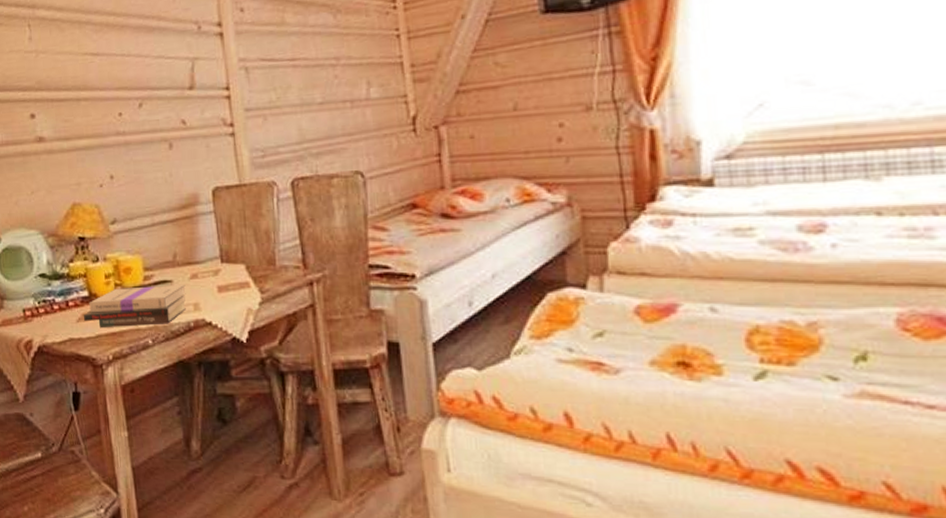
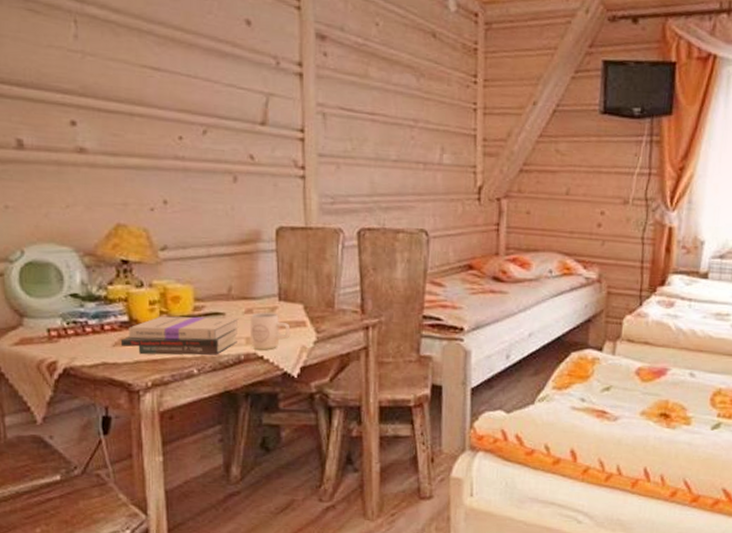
mug: none [195,275,236,316] -> present [249,312,291,350]

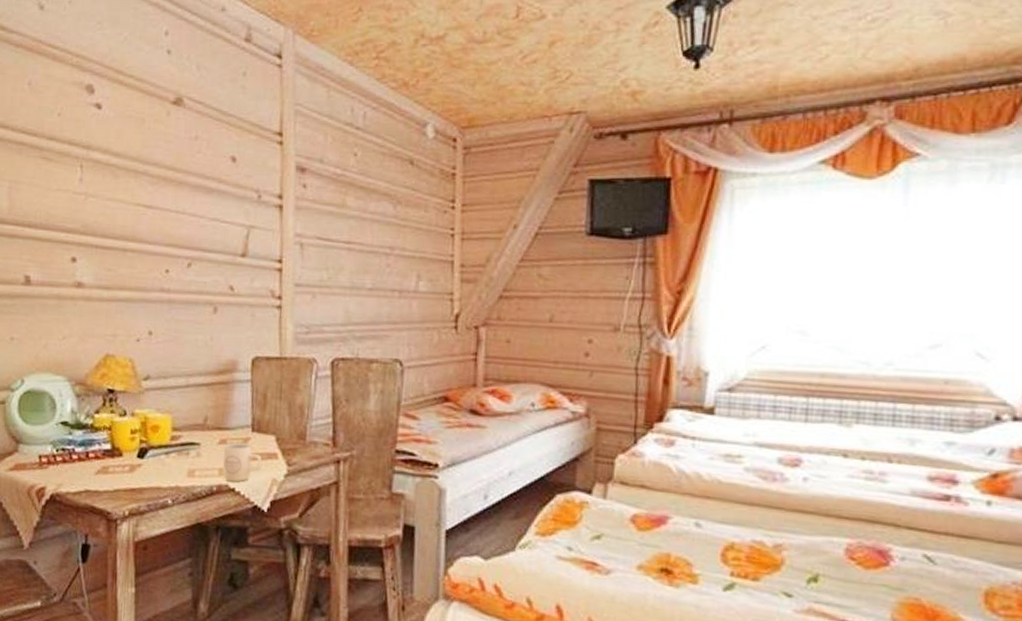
books: present [120,316,239,355] -> none [102,445,213,486]

